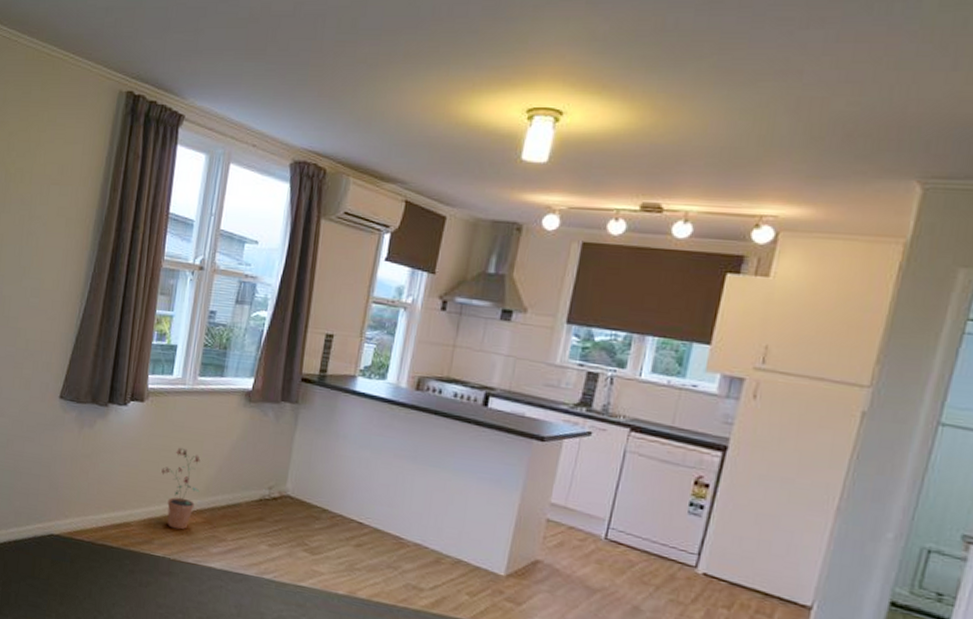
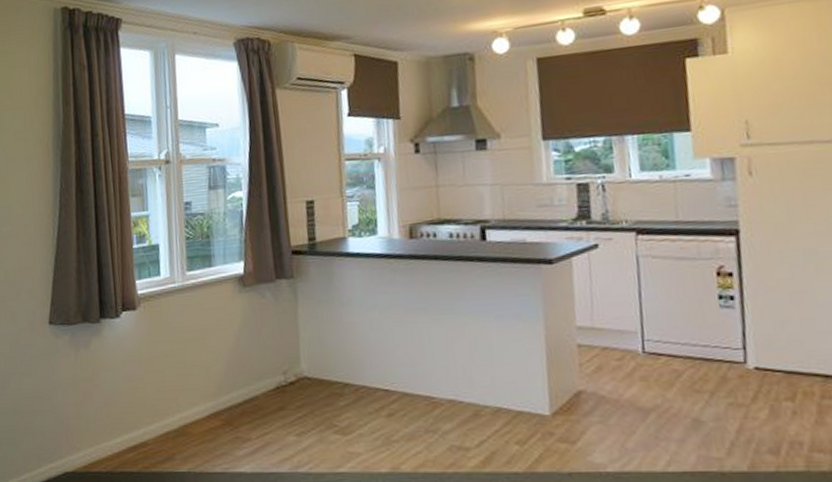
potted plant: present [161,447,201,530] -> none [168,349,213,439]

